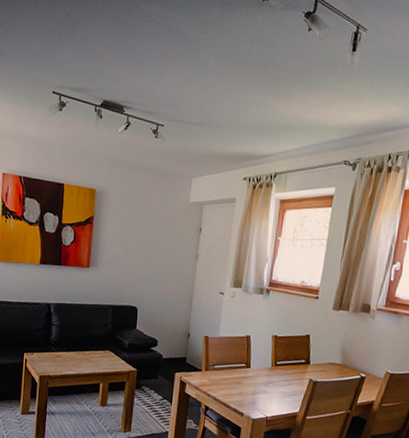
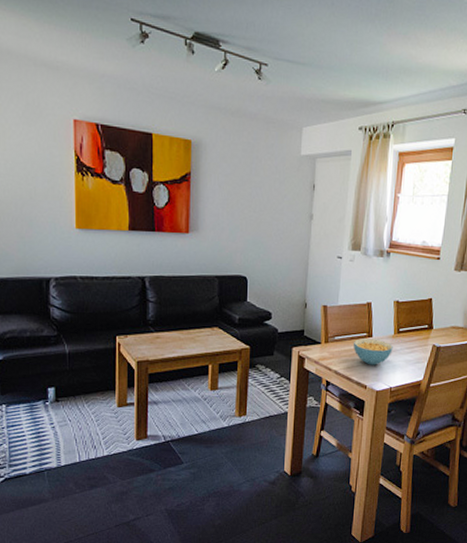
cereal bowl: none [232,369,270,395] -> present [354,338,393,365]

